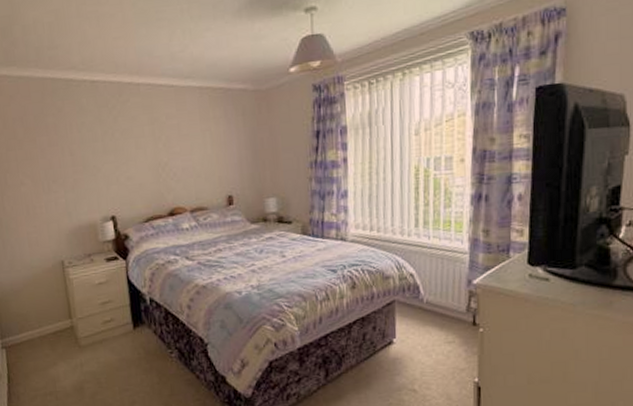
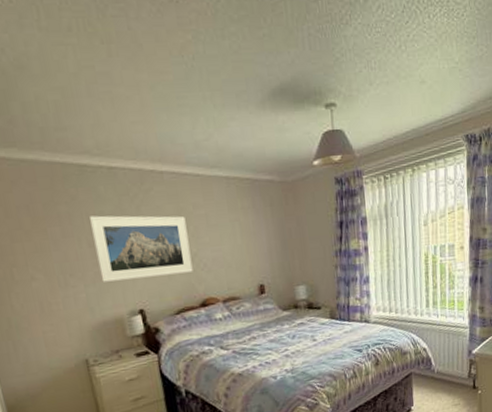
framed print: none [71,126,163,189] -> present [88,215,193,282]

